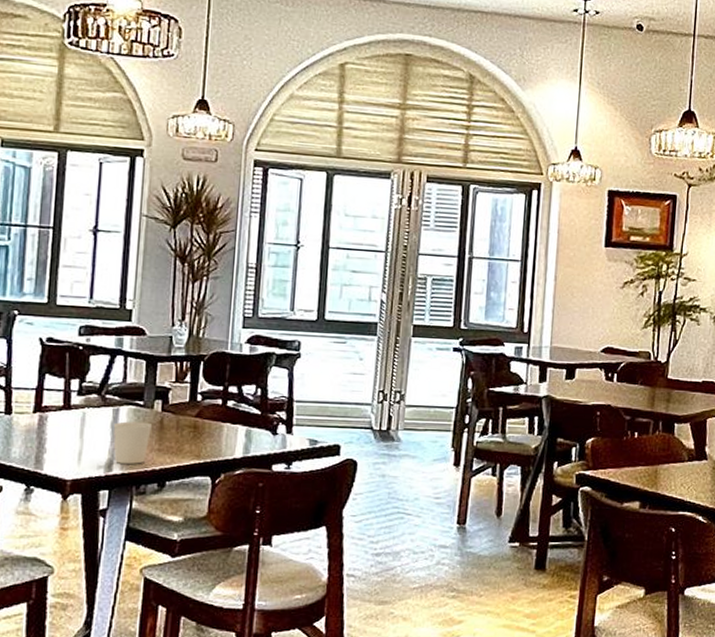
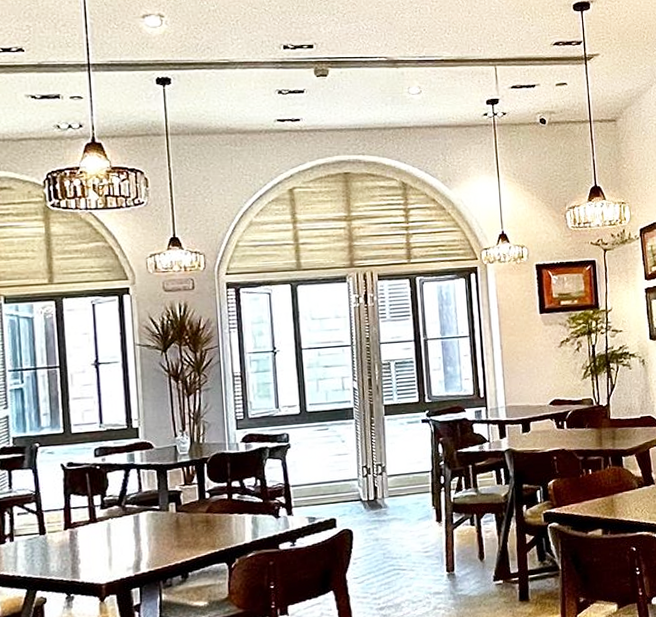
dixie cup: present [113,421,152,464] -> none [135,523,170,563]

